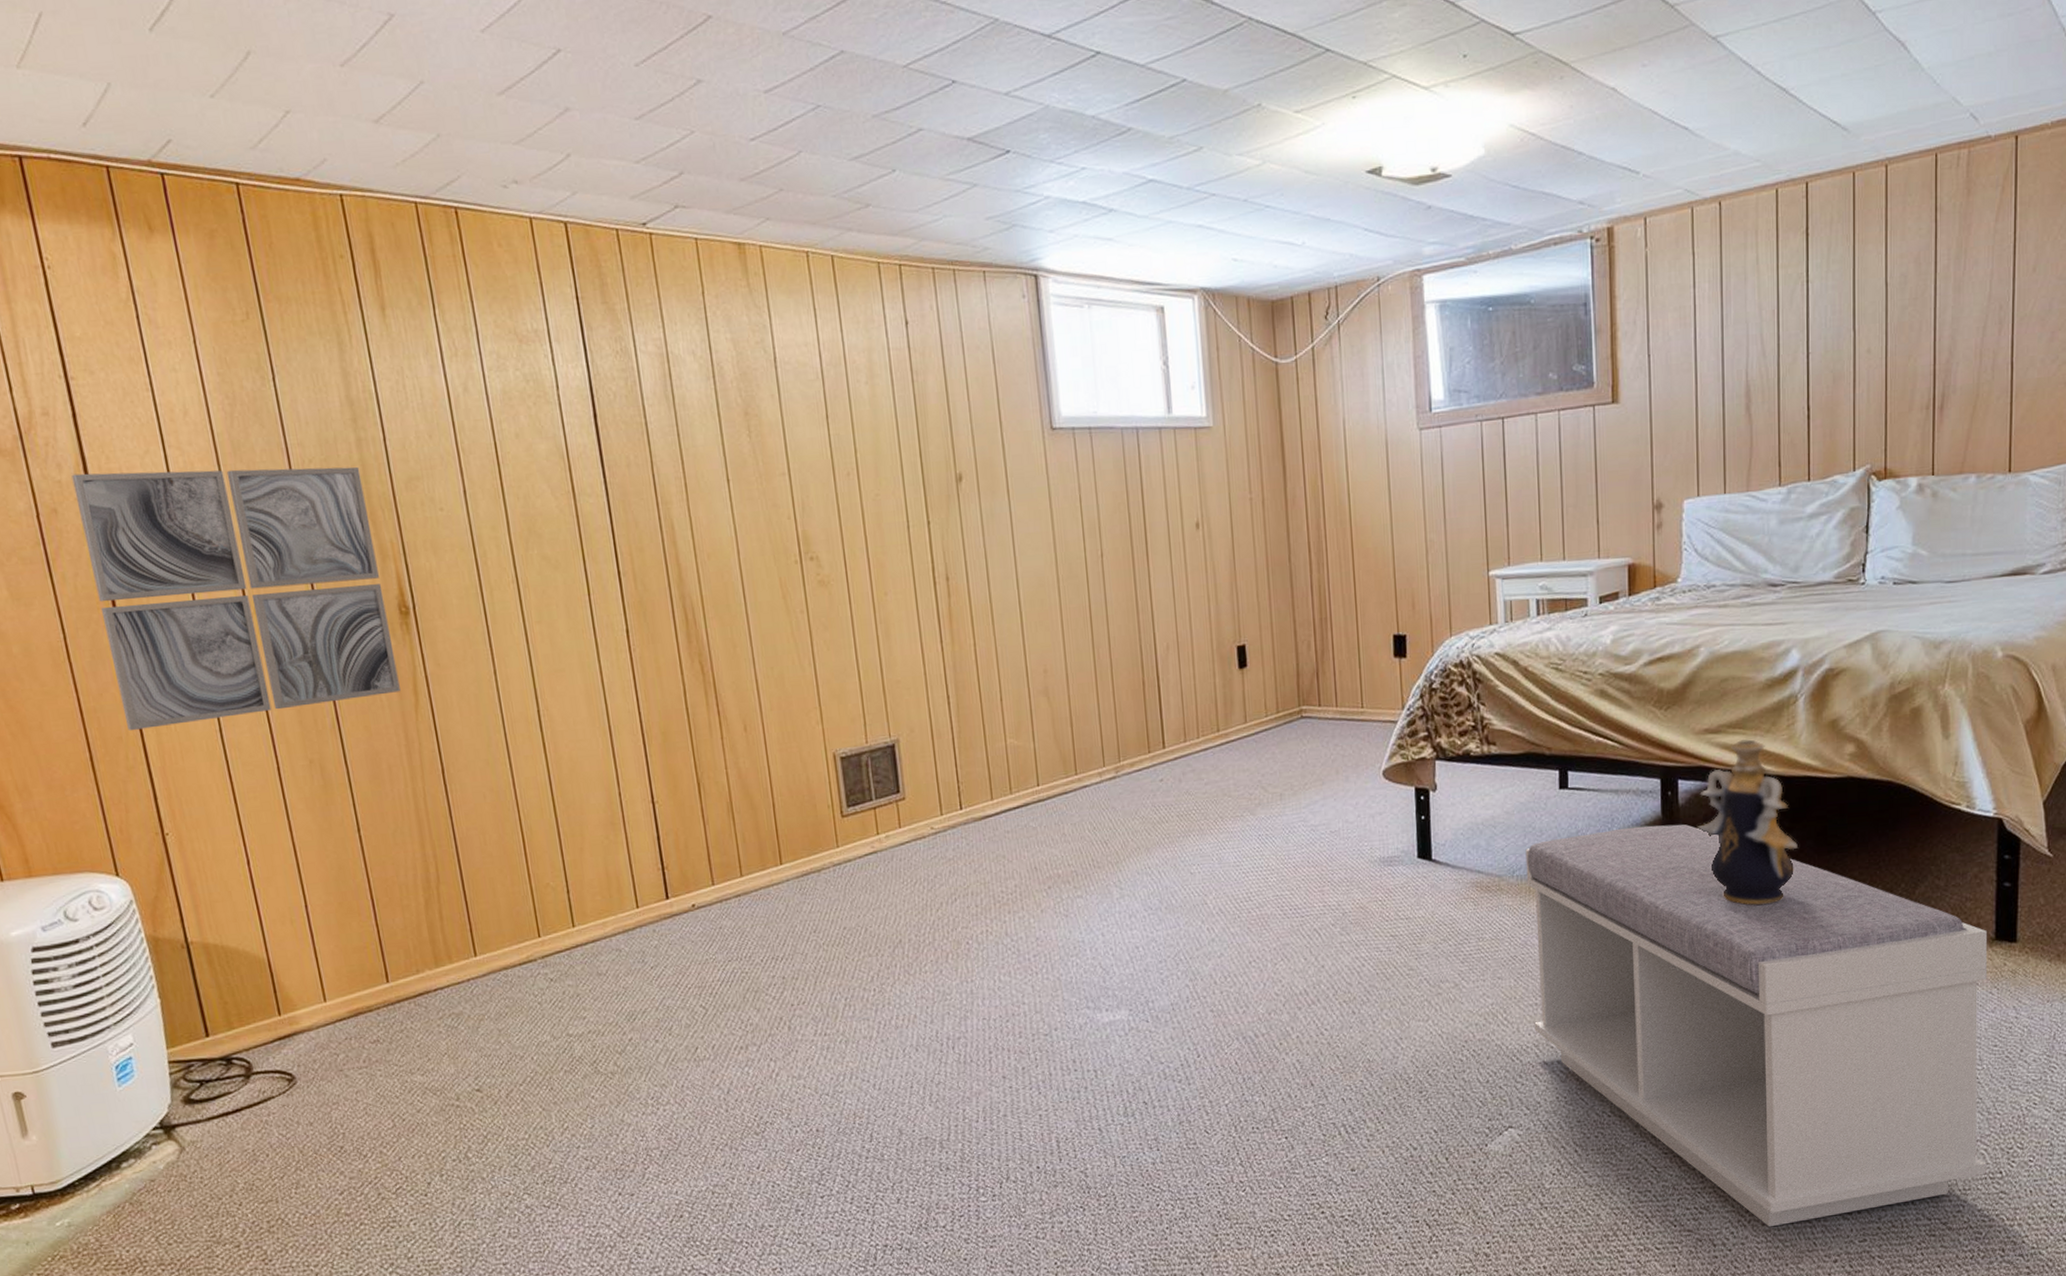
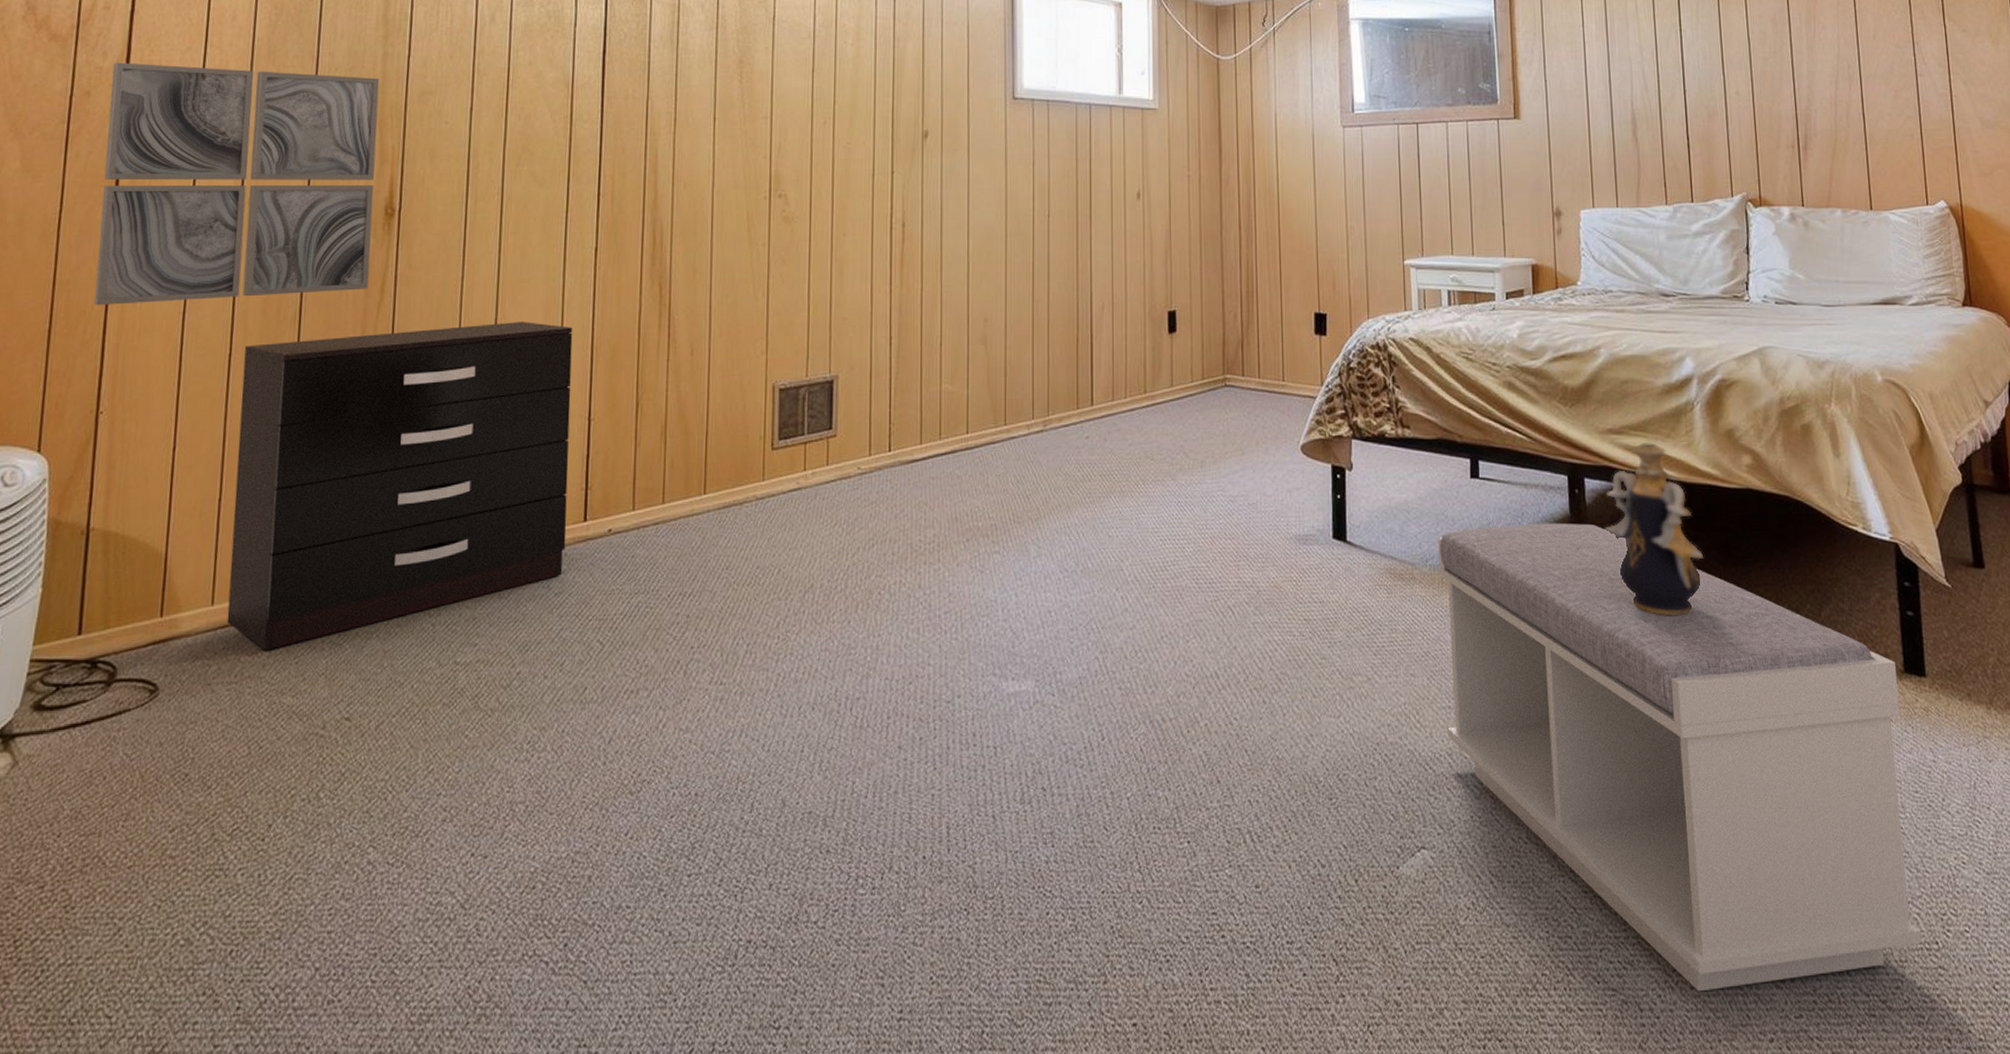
dresser: none [292,711,654,1037] -> present [227,322,573,650]

